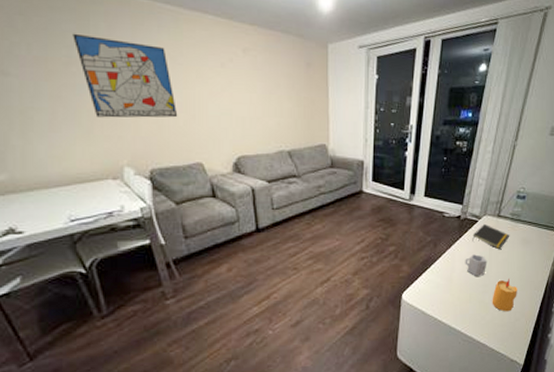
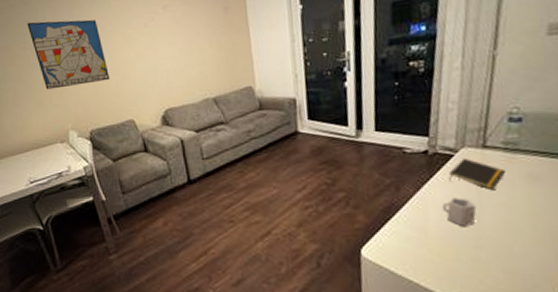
candle: present [492,278,517,312] -> none [490,227,532,274]

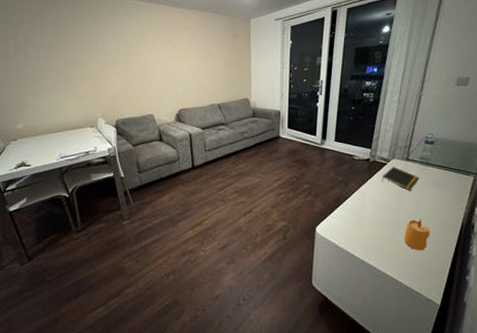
wall art: present [27,19,110,90] -> none [70,25,137,83]
cup: present [442,197,477,226] -> none [375,194,398,215]
candle: none [490,227,532,274] -> present [404,218,430,251]

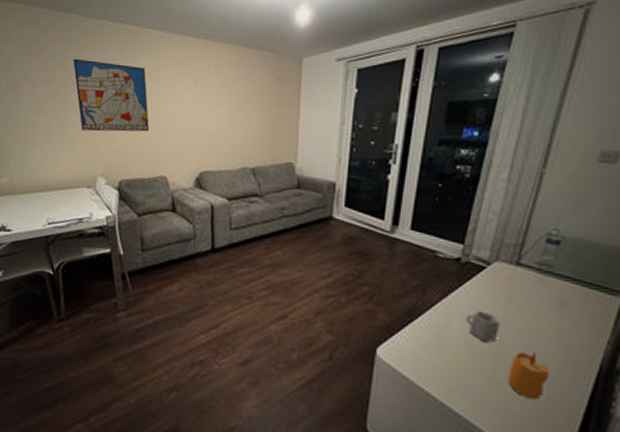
wall art: none [70,25,137,83] -> present [73,58,150,132]
cup: none [375,194,398,215] -> present [466,311,501,342]
notepad: present [382,167,420,190] -> none [478,273,536,309]

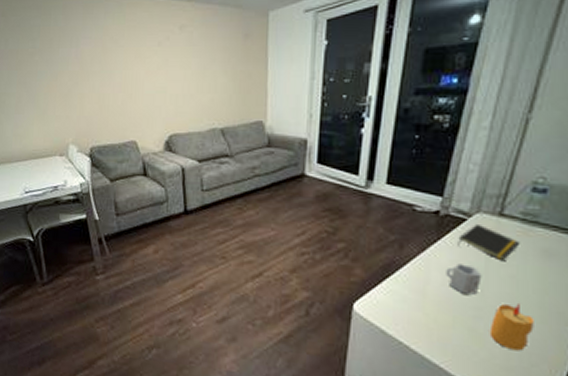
wall art: present [73,58,150,132] -> none [38,27,117,100]
notepad: none [478,273,536,309] -> present [458,225,520,260]

